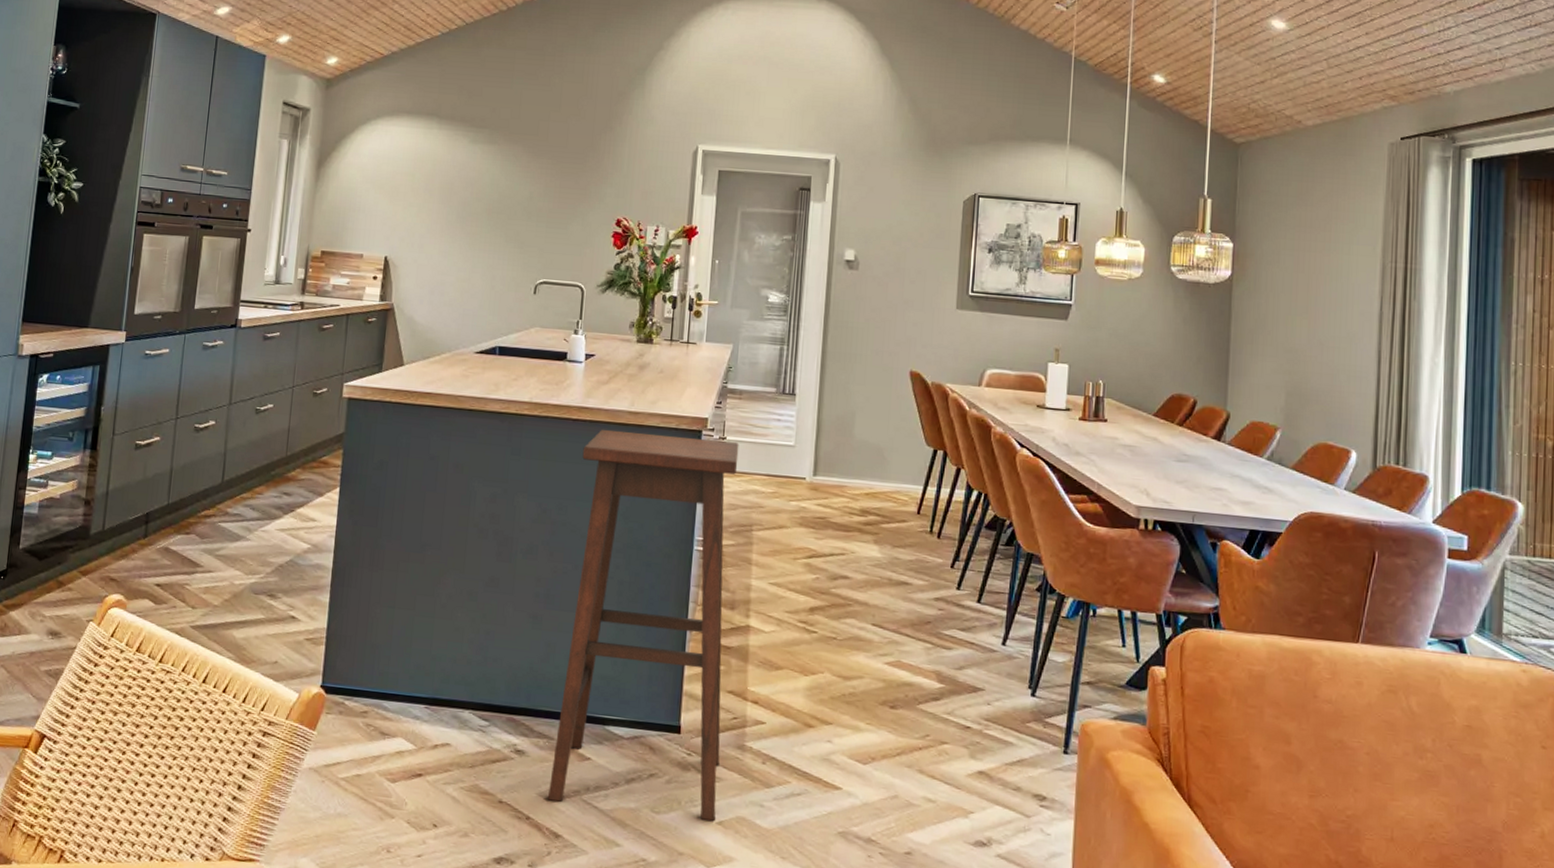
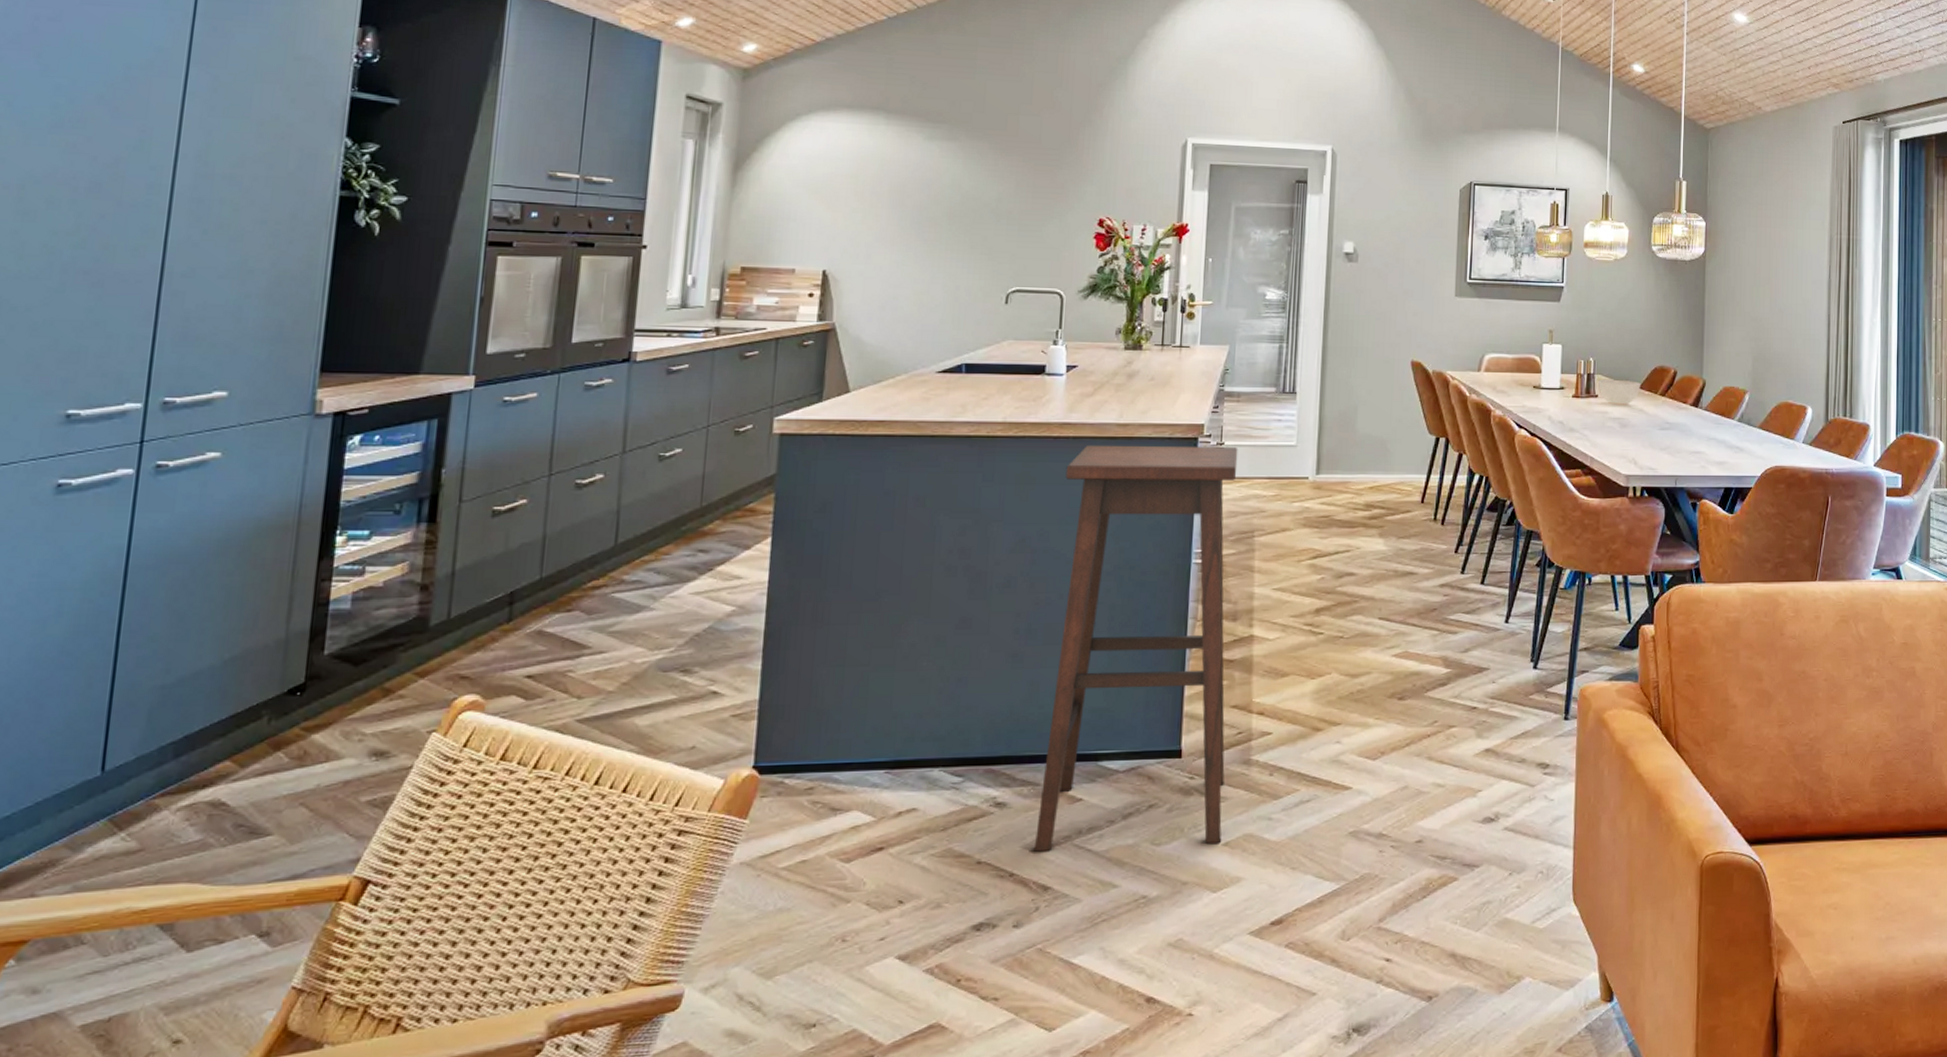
bowl: none [1108,403,1155,433] -> present [1598,379,1641,405]

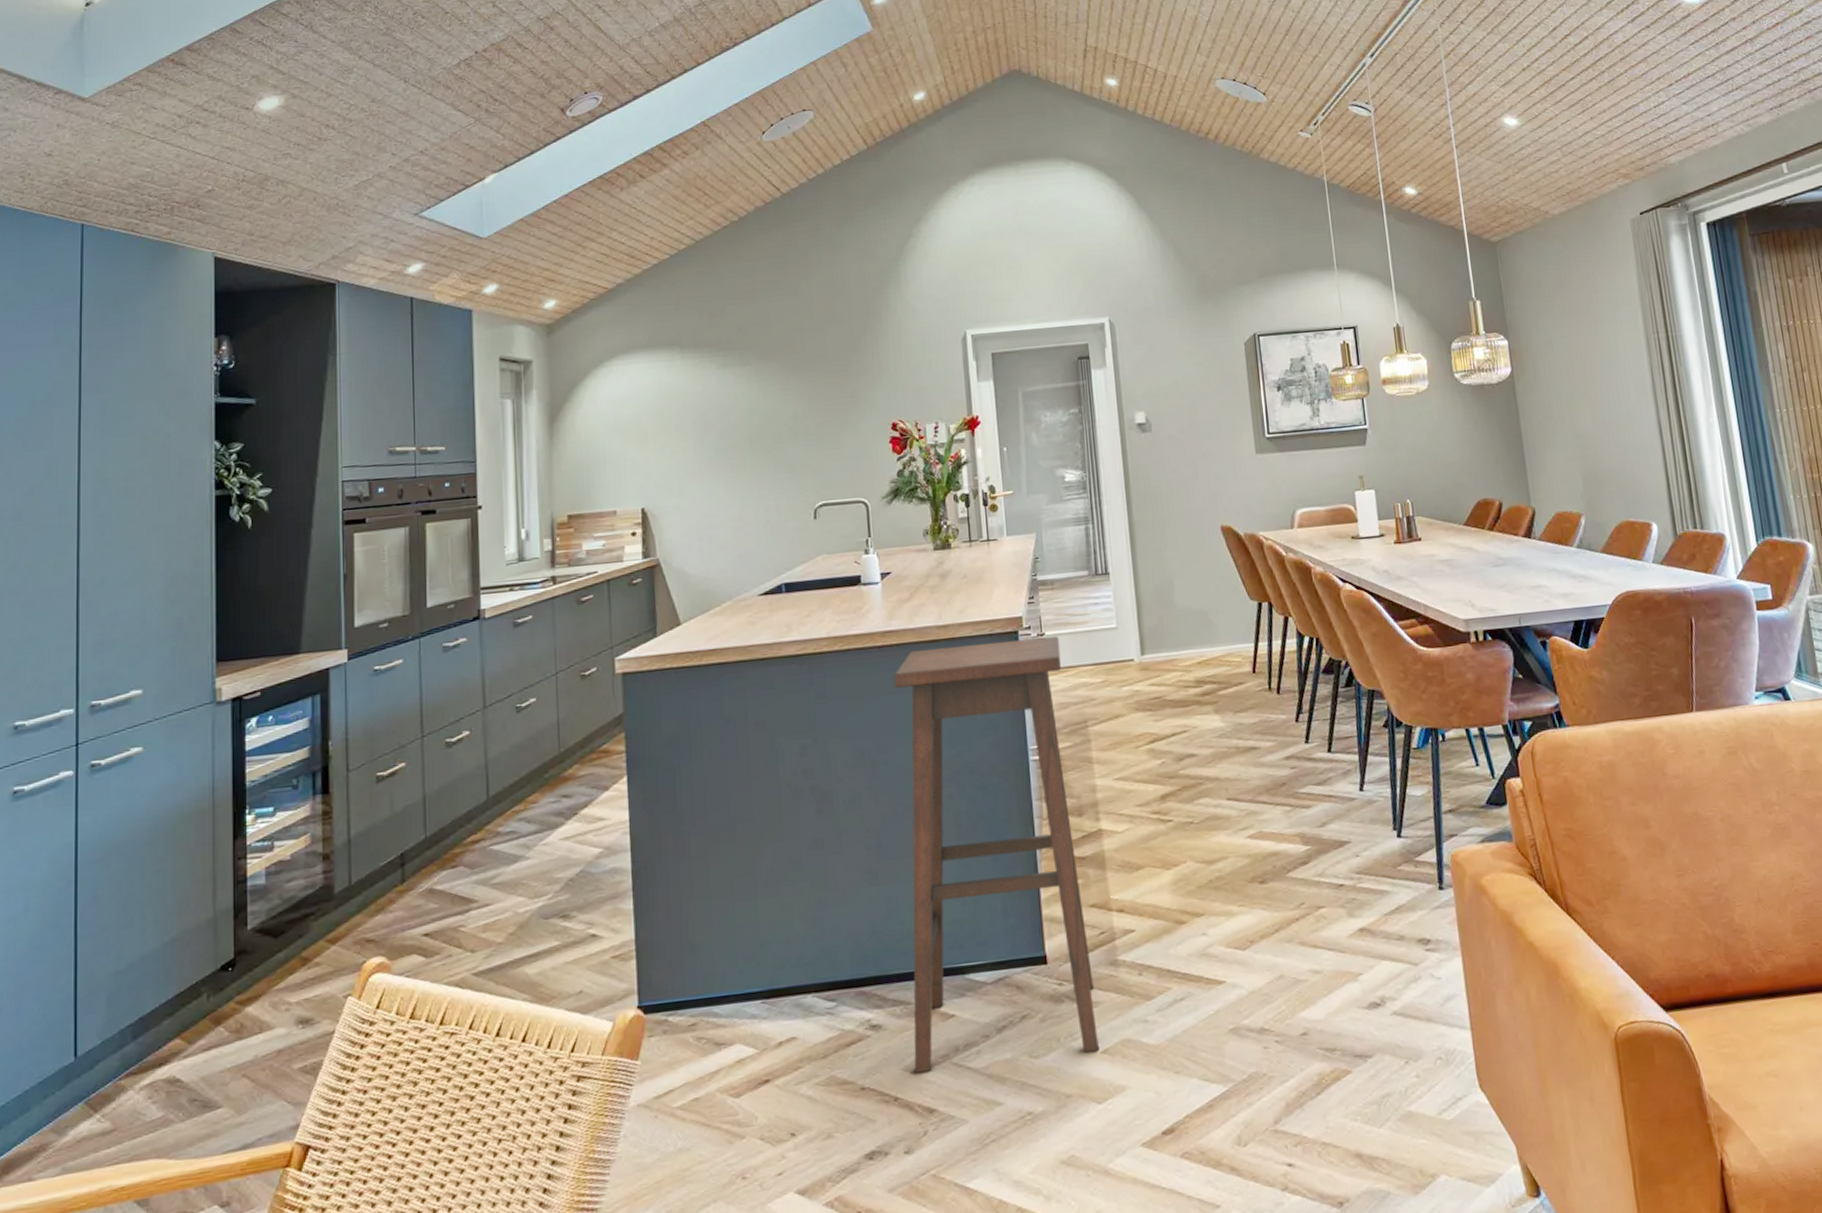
bowl: present [1598,379,1641,405] -> none [1420,518,1466,547]

